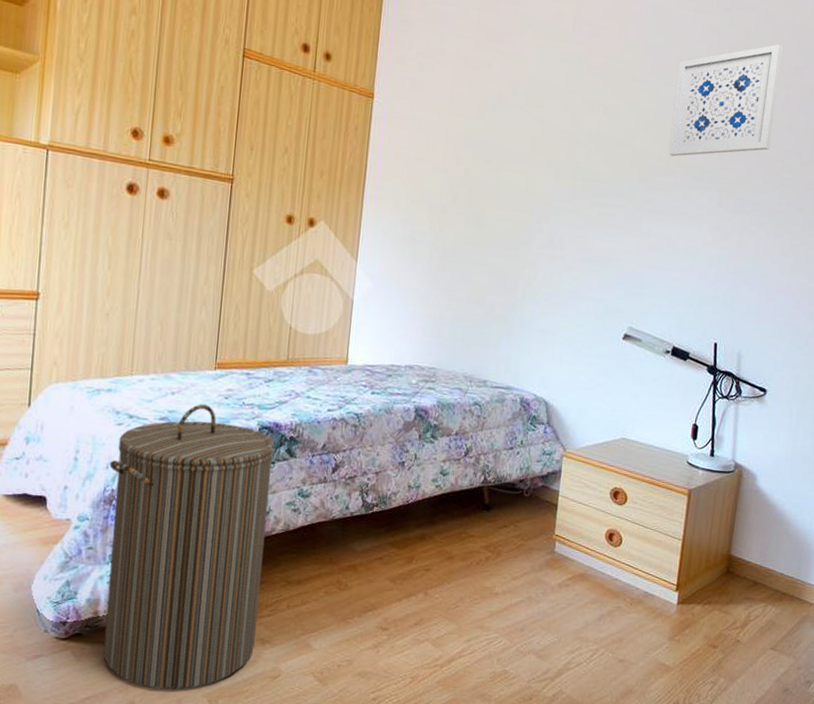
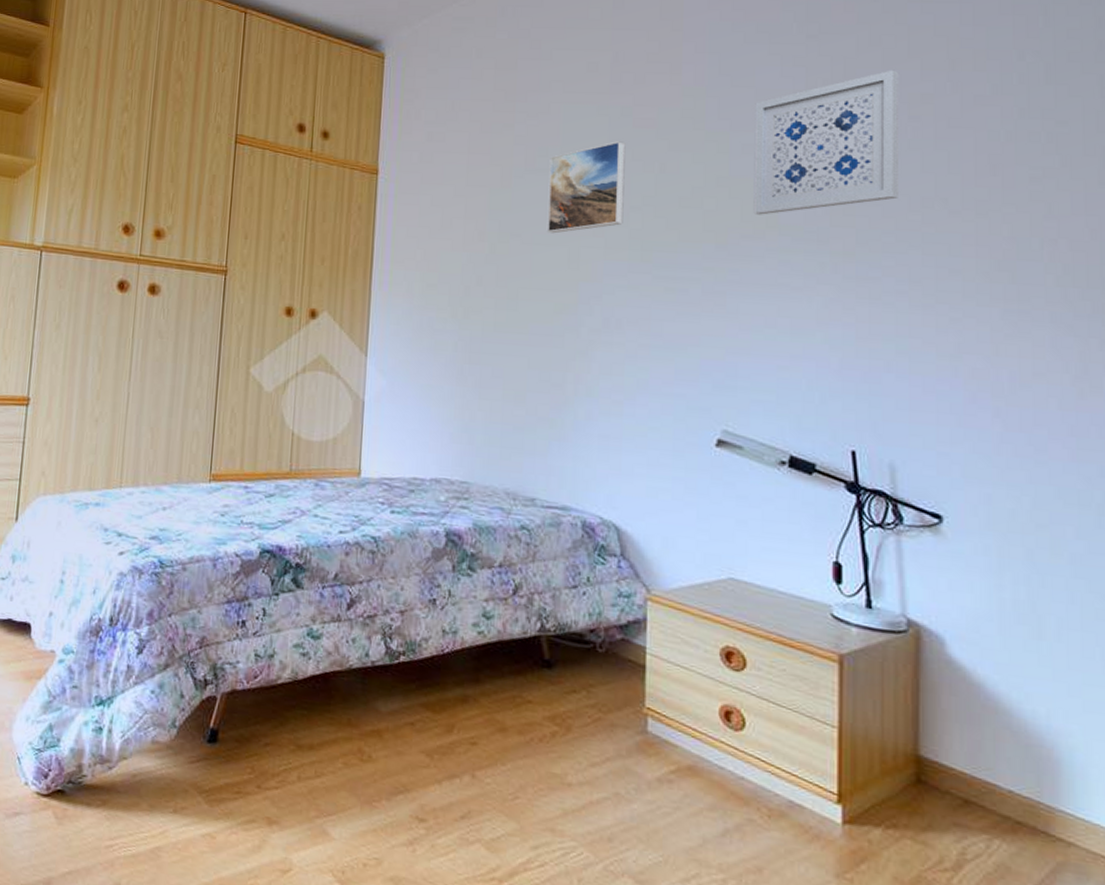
laundry hamper: present [102,404,274,690] -> none [86,521,278,875]
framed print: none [511,85,579,162] -> present [547,141,626,234]

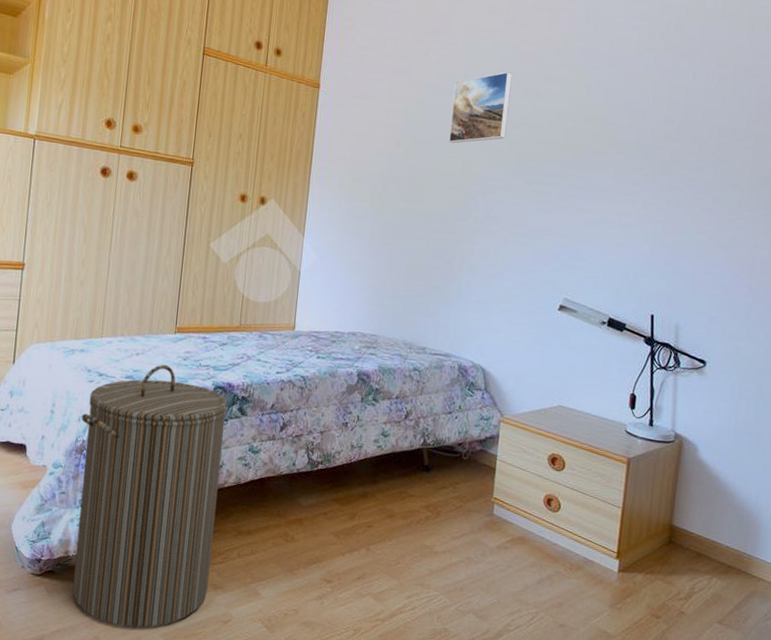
laundry hamper: none [86,521,278,875] -> present [72,364,228,629]
wall art: present [753,69,900,215] -> none [601,27,715,136]

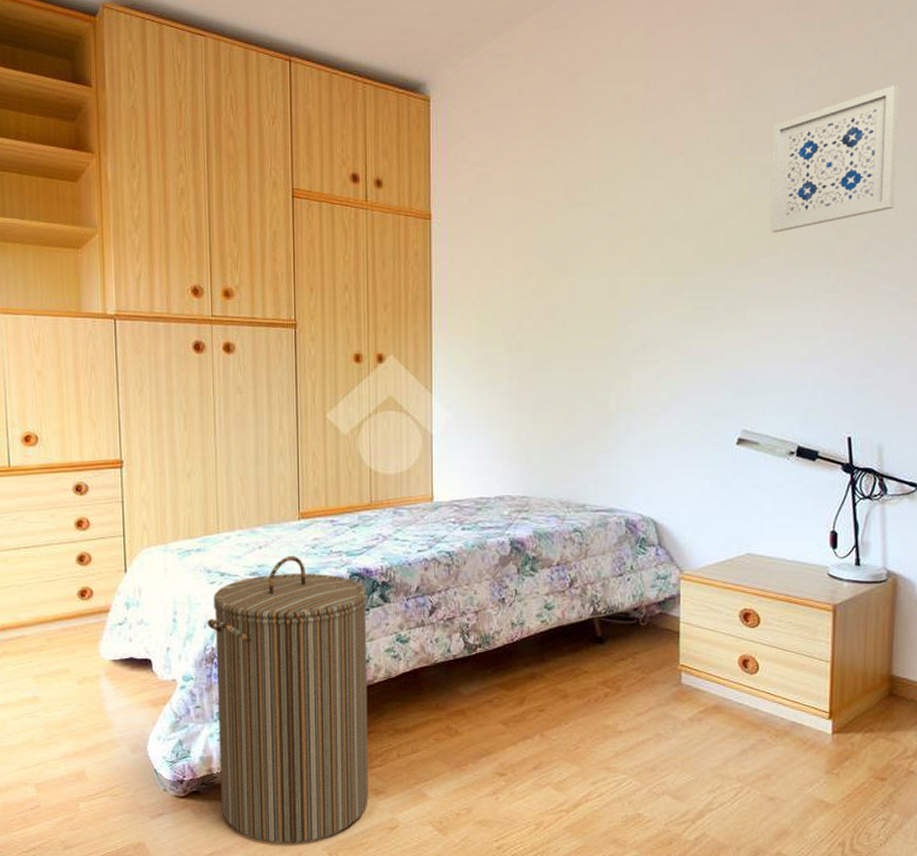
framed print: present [448,72,513,144] -> none [588,171,657,265]
wall art: none [601,27,715,136] -> present [770,84,900,233]

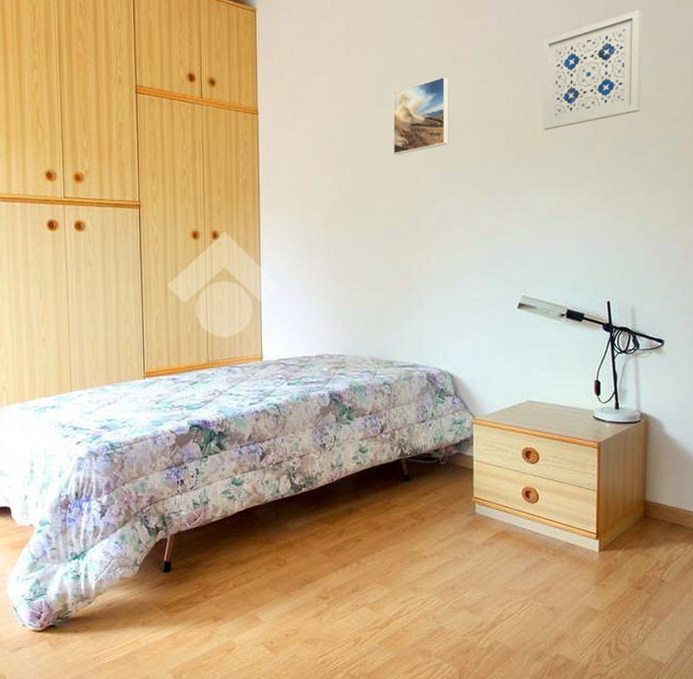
laundry hamper: present [207,555,368,844] -> none [61,410,208,669]
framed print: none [588,171,657,265] -> present [392,76,449,155]

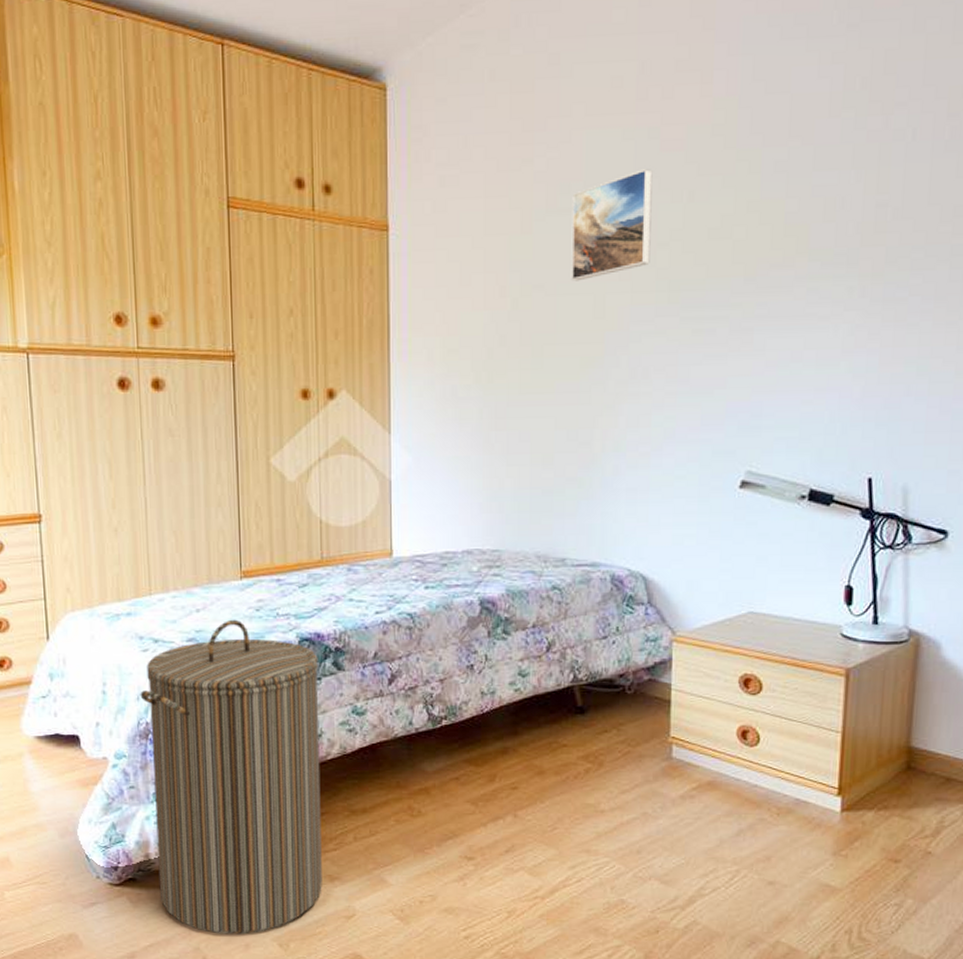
laundry hamper: none [61,410,208,669] -> present [140,619,322,935]
wall art: present [542,9,643,130] -> none [783,59,942,241]

